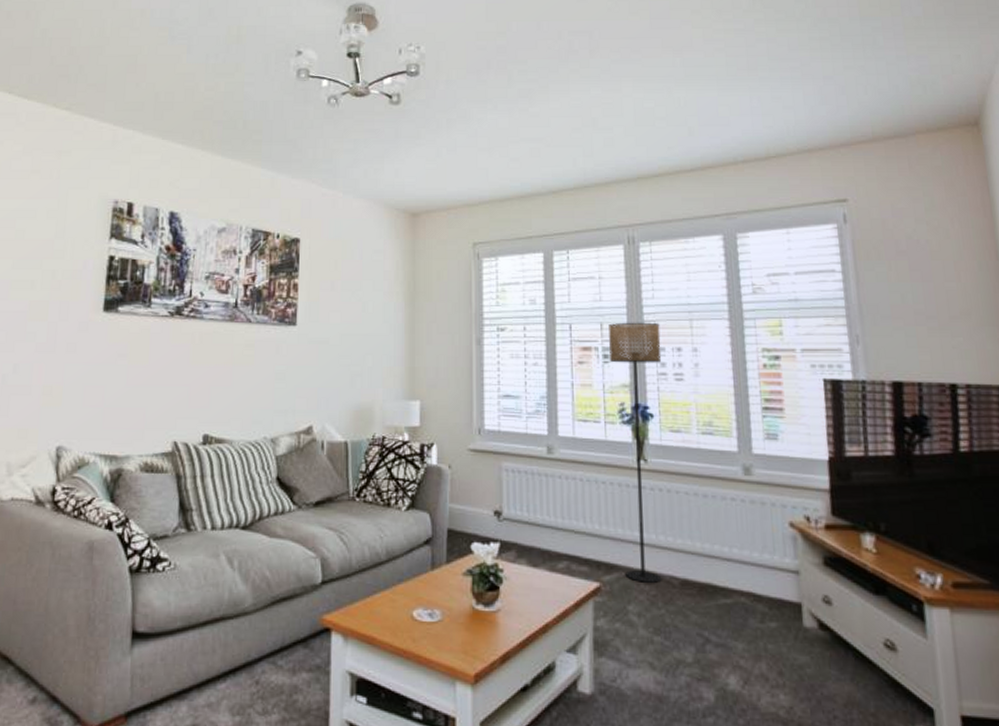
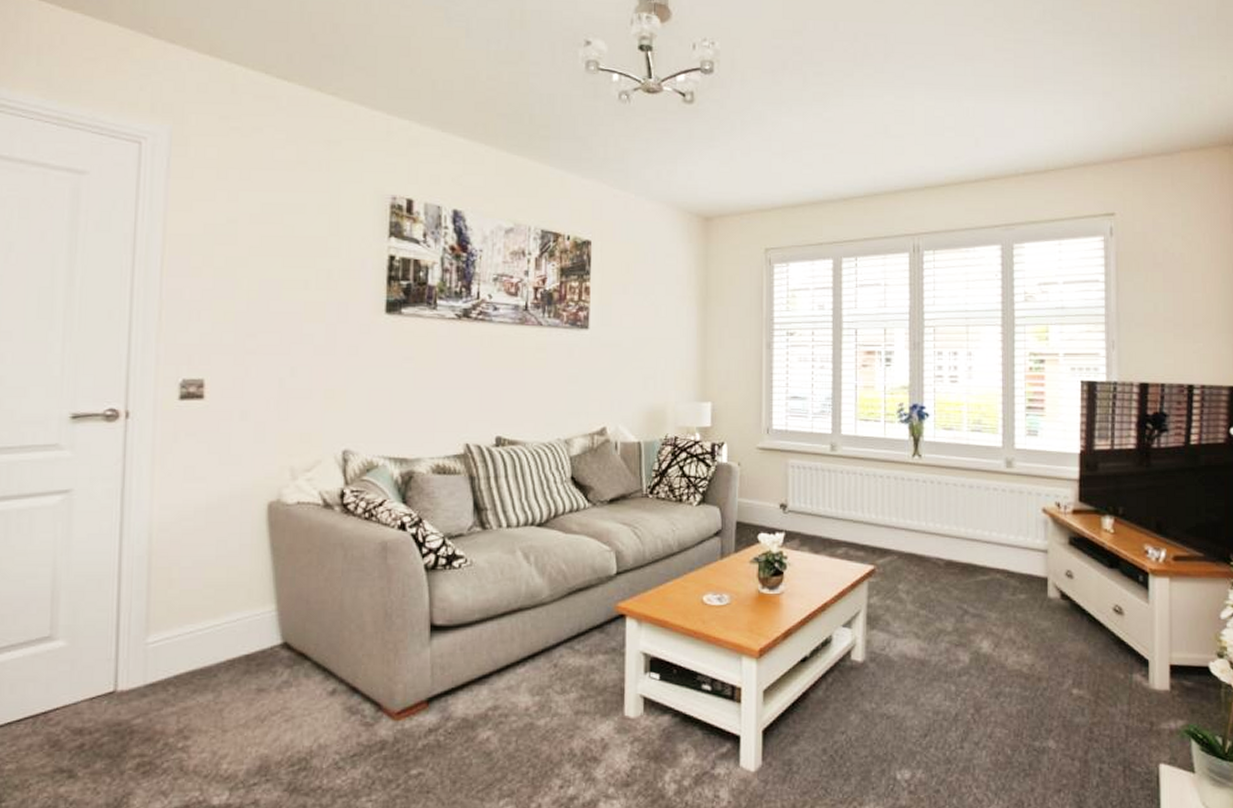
floor lamp: present [609,322,662,583] -> none [891,327,939,564]

